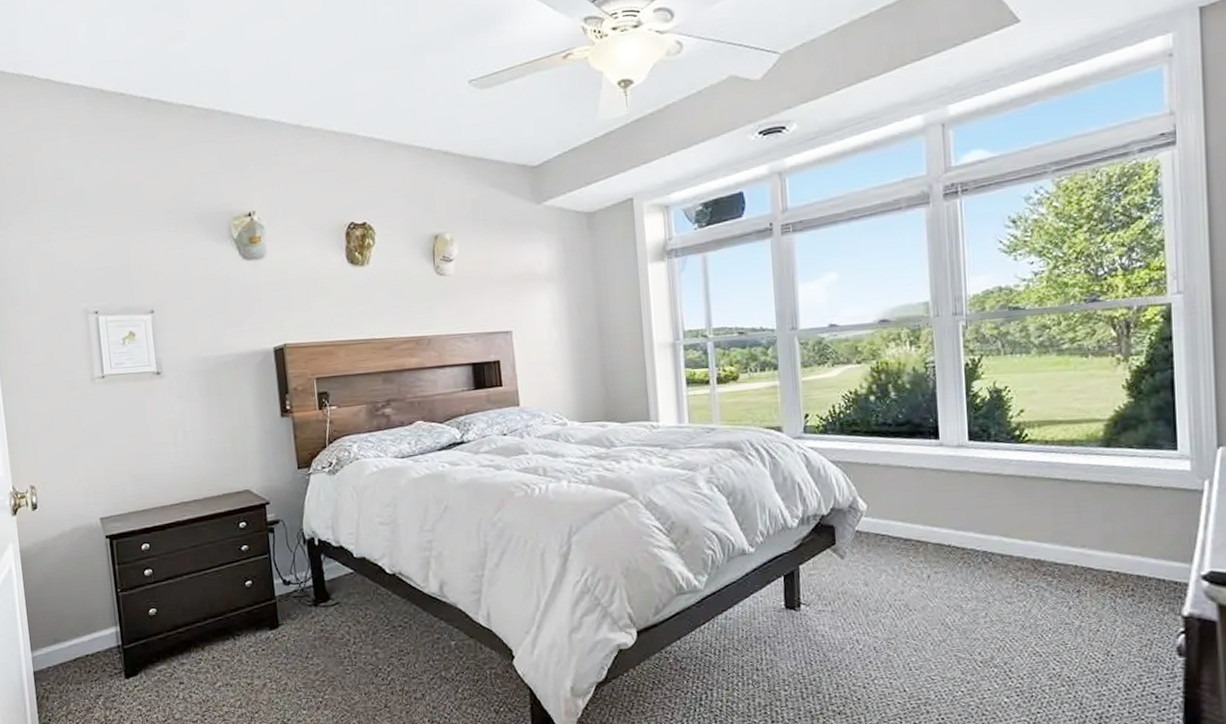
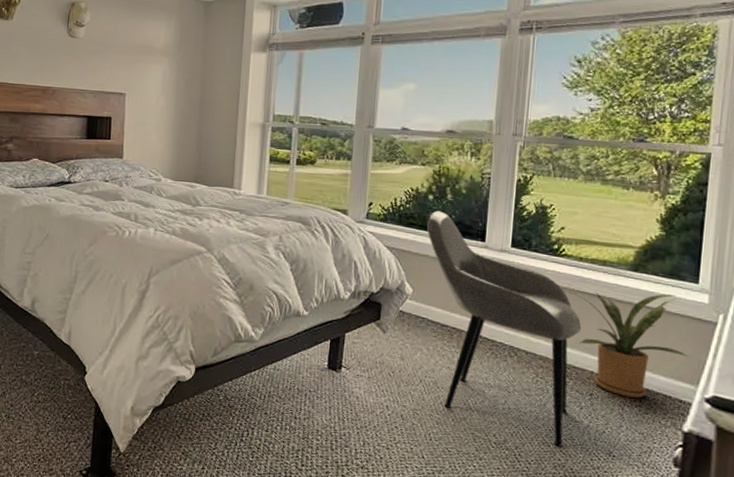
armchair: none [873,412,1058,655] -> present [427,211,582,447]
house plant: none [1032,466,1178,588] -> present [563,290,689,398]

